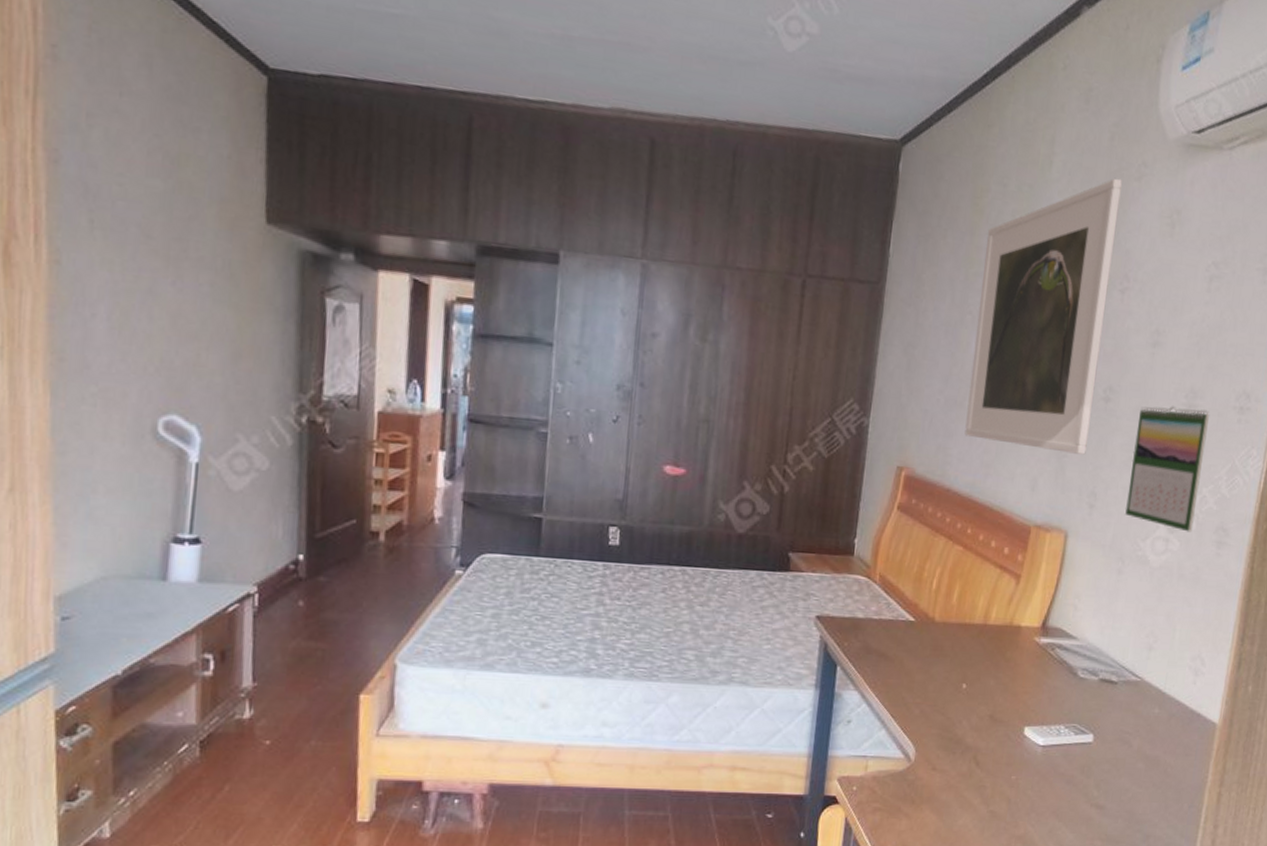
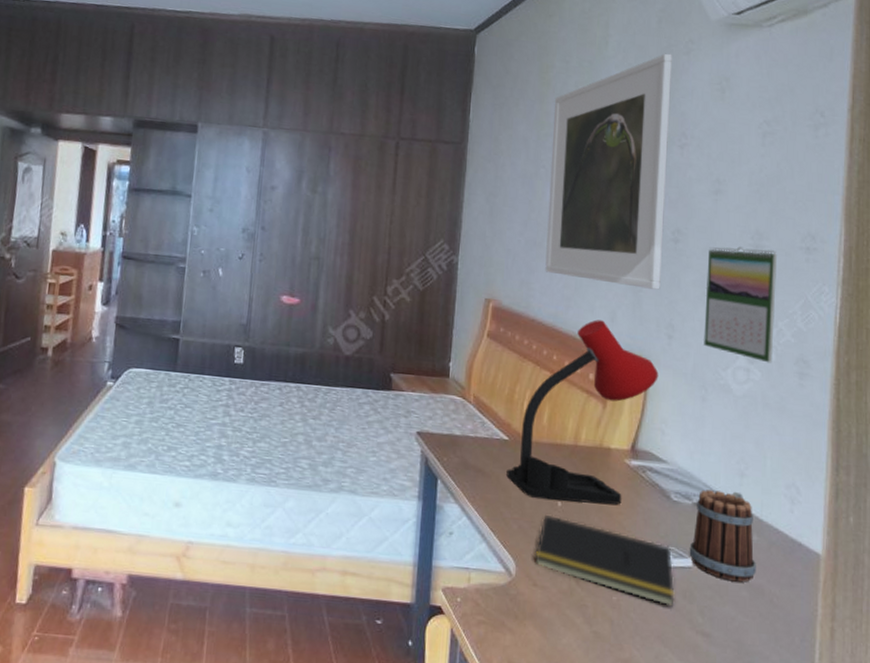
desk lamp: none [910,488,1077,684] -> present [506,320,659,505]
notepad: none [935,697,1074,782] -> present [535,514,675,607]
mug: none [1090,665,1157,755] -> present [689,490,756,583]

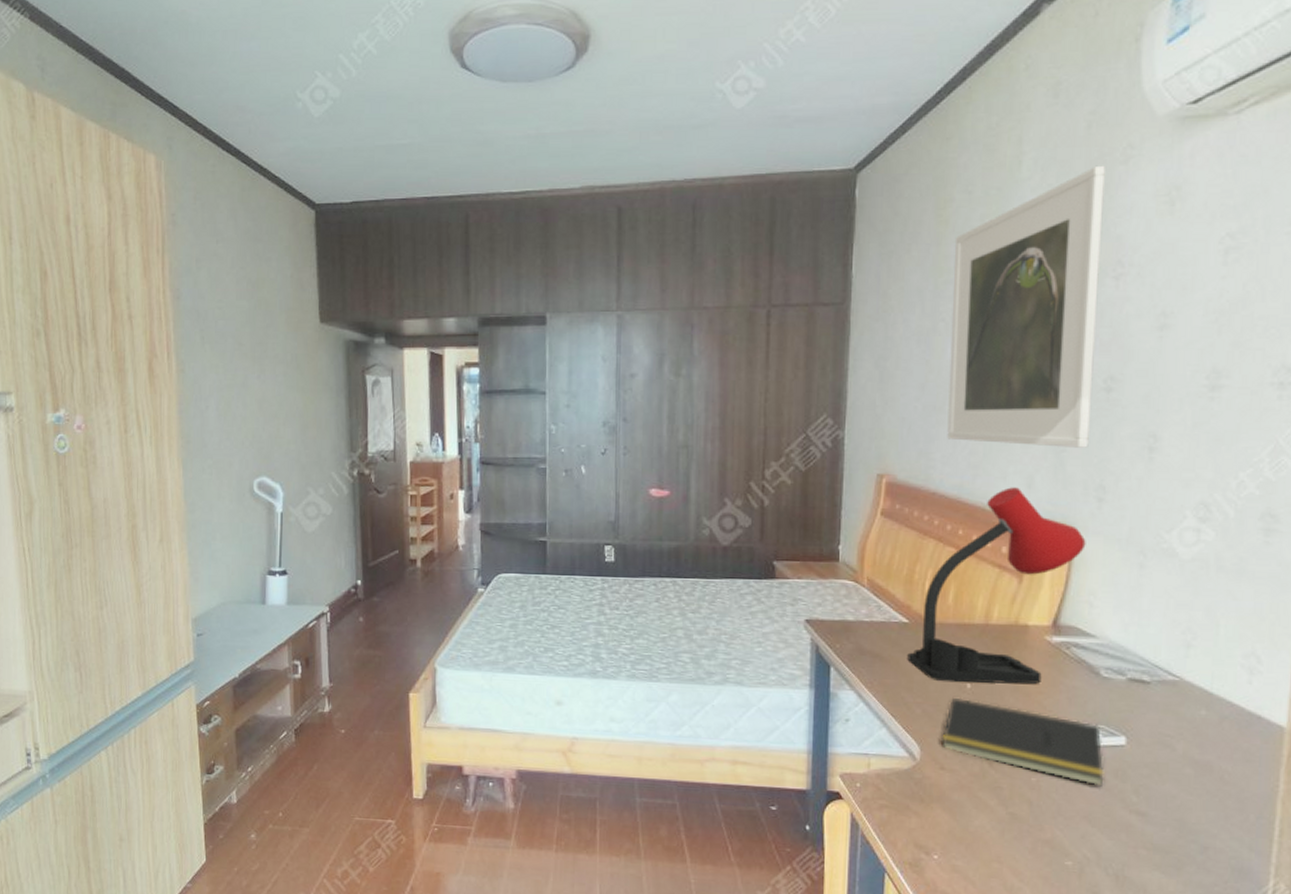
mug: present [689,490,756,583] -> none [1122,664,1204,760]
calendar: present [704,246,777,363] -> none [1143,389,1239,521]

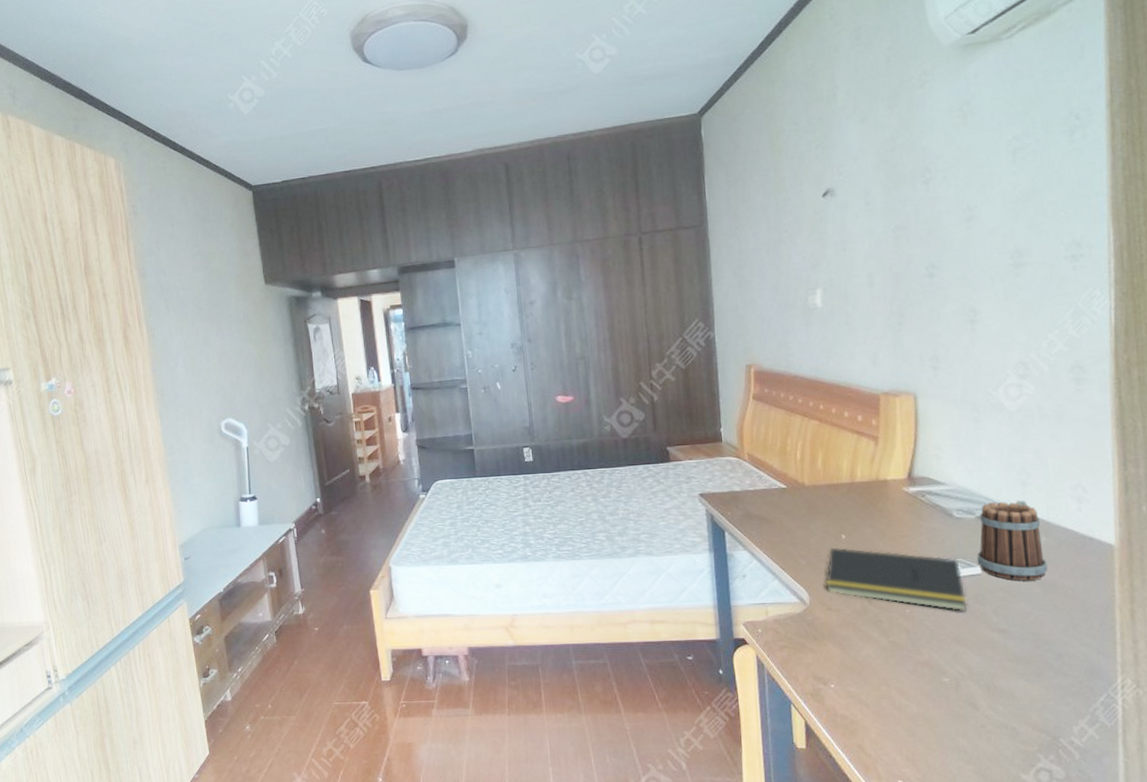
desk lamp: present [907,487,1086,684] -> none [788,364,928,536]
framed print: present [947,165,1105,448] -> none [789,91,920,330]
mug: none [1122,664,1204,760] -> present [976,500,1048,581]

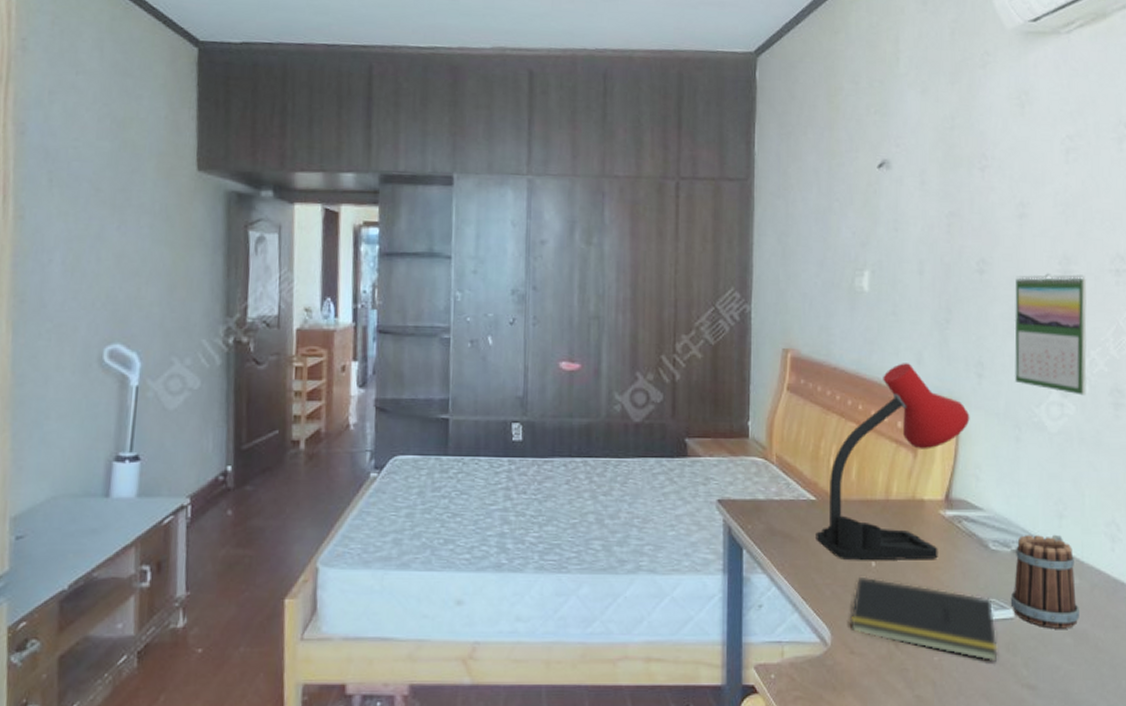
desk lamp: none [788,364,928,536] -> present [816,363,970,561]
calendar: none [966,265,1046,376] -> present [1014,273,1087,396]

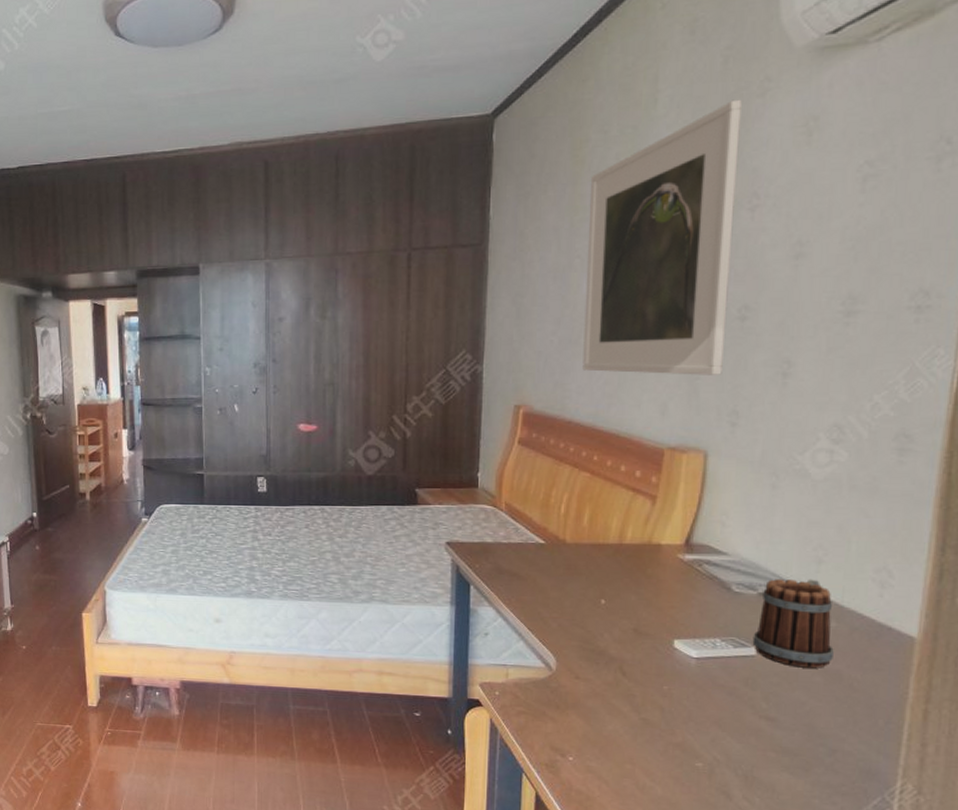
desk lamp: present [816,363,970,561] -> none [543,414,719,599]
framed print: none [845,67,968,326] -> present [582,99,742,375]
notepad: present [851,576,998,662] -> none [577,612,735,694]
calendar: present [1014,273,1087,396] -> none [776,314,875,442]

